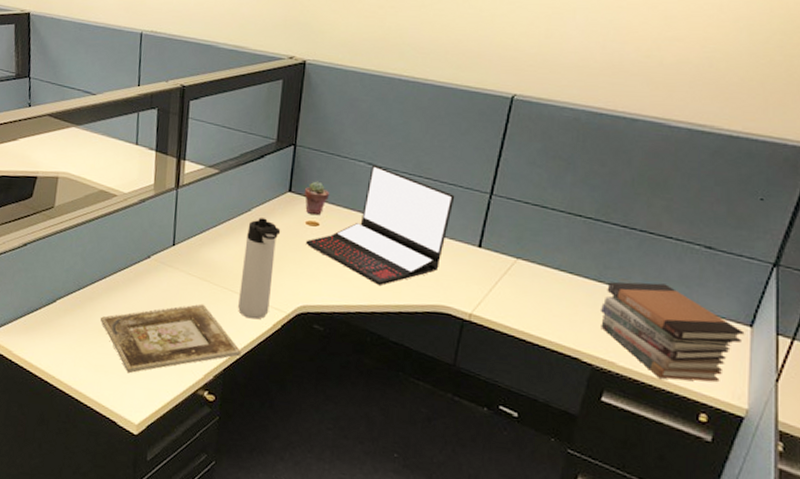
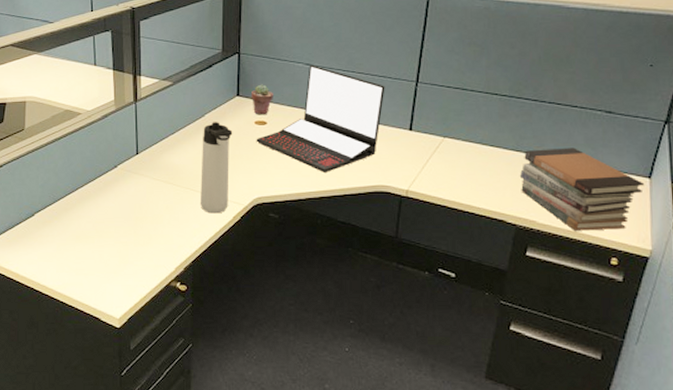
picture frame: present [100,303,242,374] -> none [76,204,207,274]

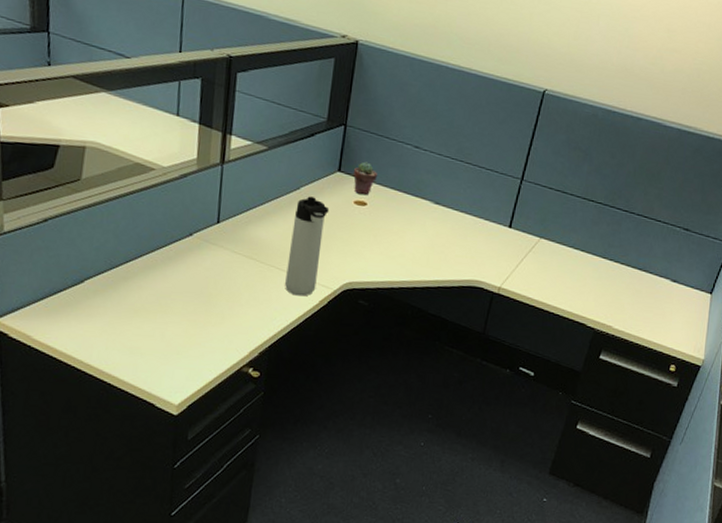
laptop: present [256,64,385,172] -> none [353,148,491,262]
book stack: present [520,148,645,231] -> none [603,258,706,339]

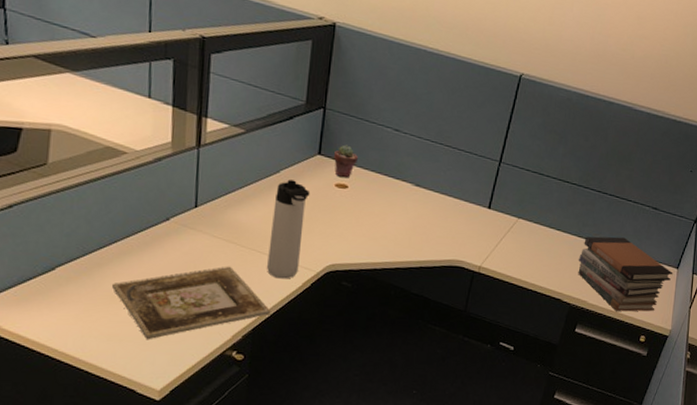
picture frame: none [135,282,288,355] -> present [111,266,271,340]
book stack: none [603,258,706,339] -> present [578,236,673,312]

